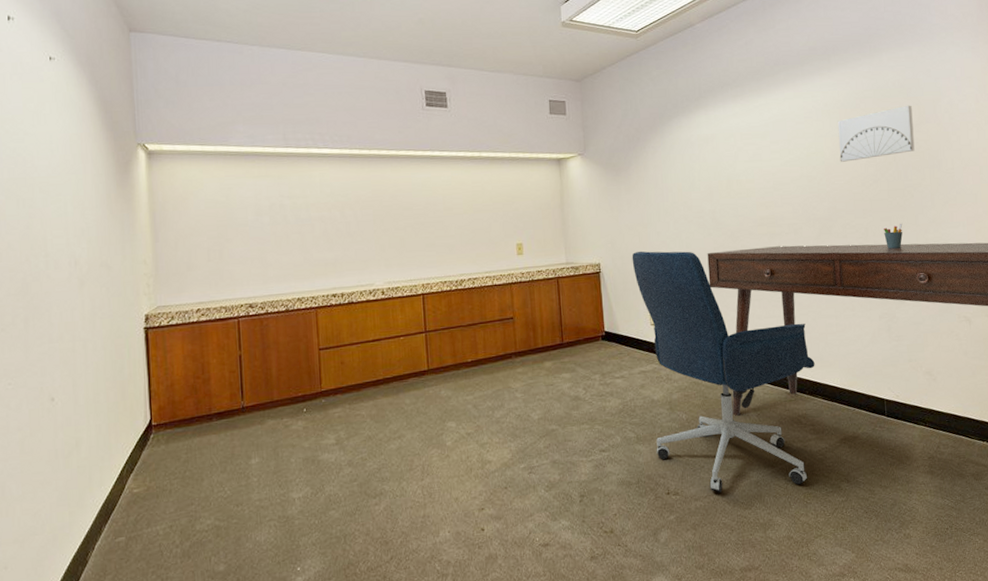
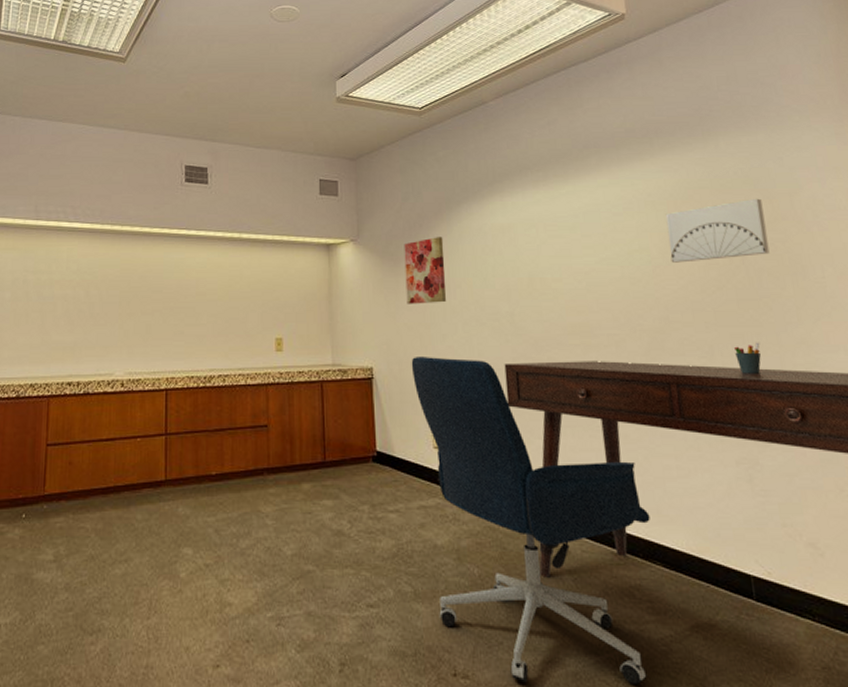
wall art: none [624,148,660,208] -> present [404,237,446,304]

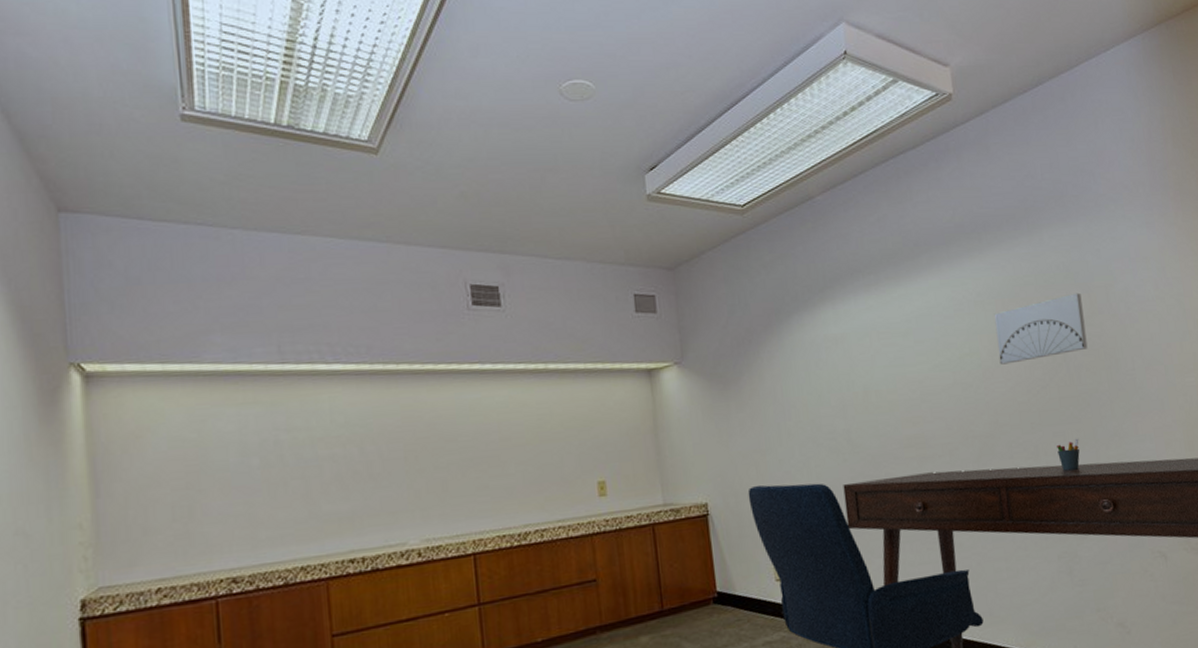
wall art: present [404,237,446,304] -> none [733,353,781,431]

